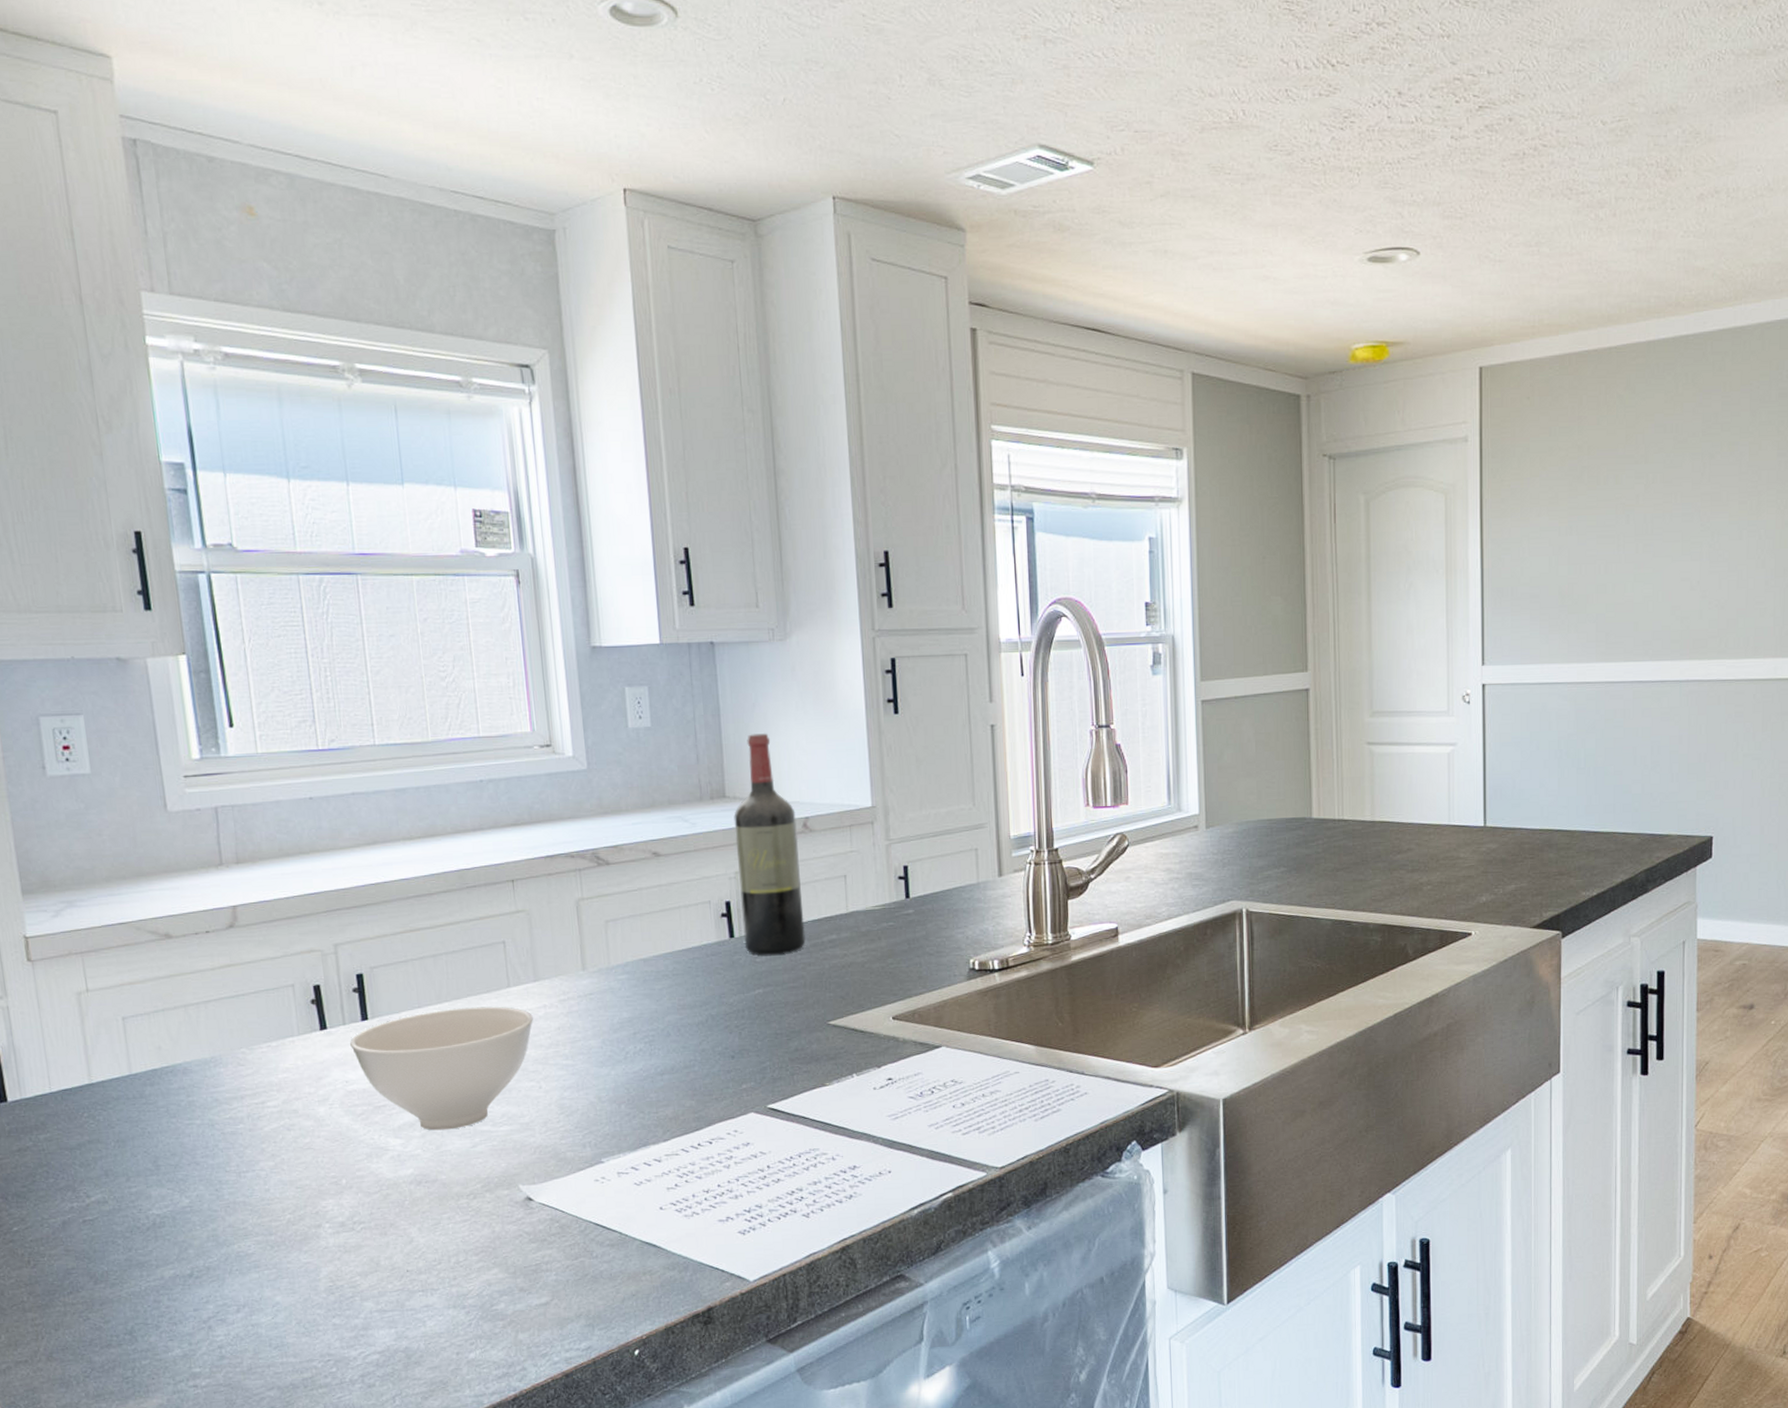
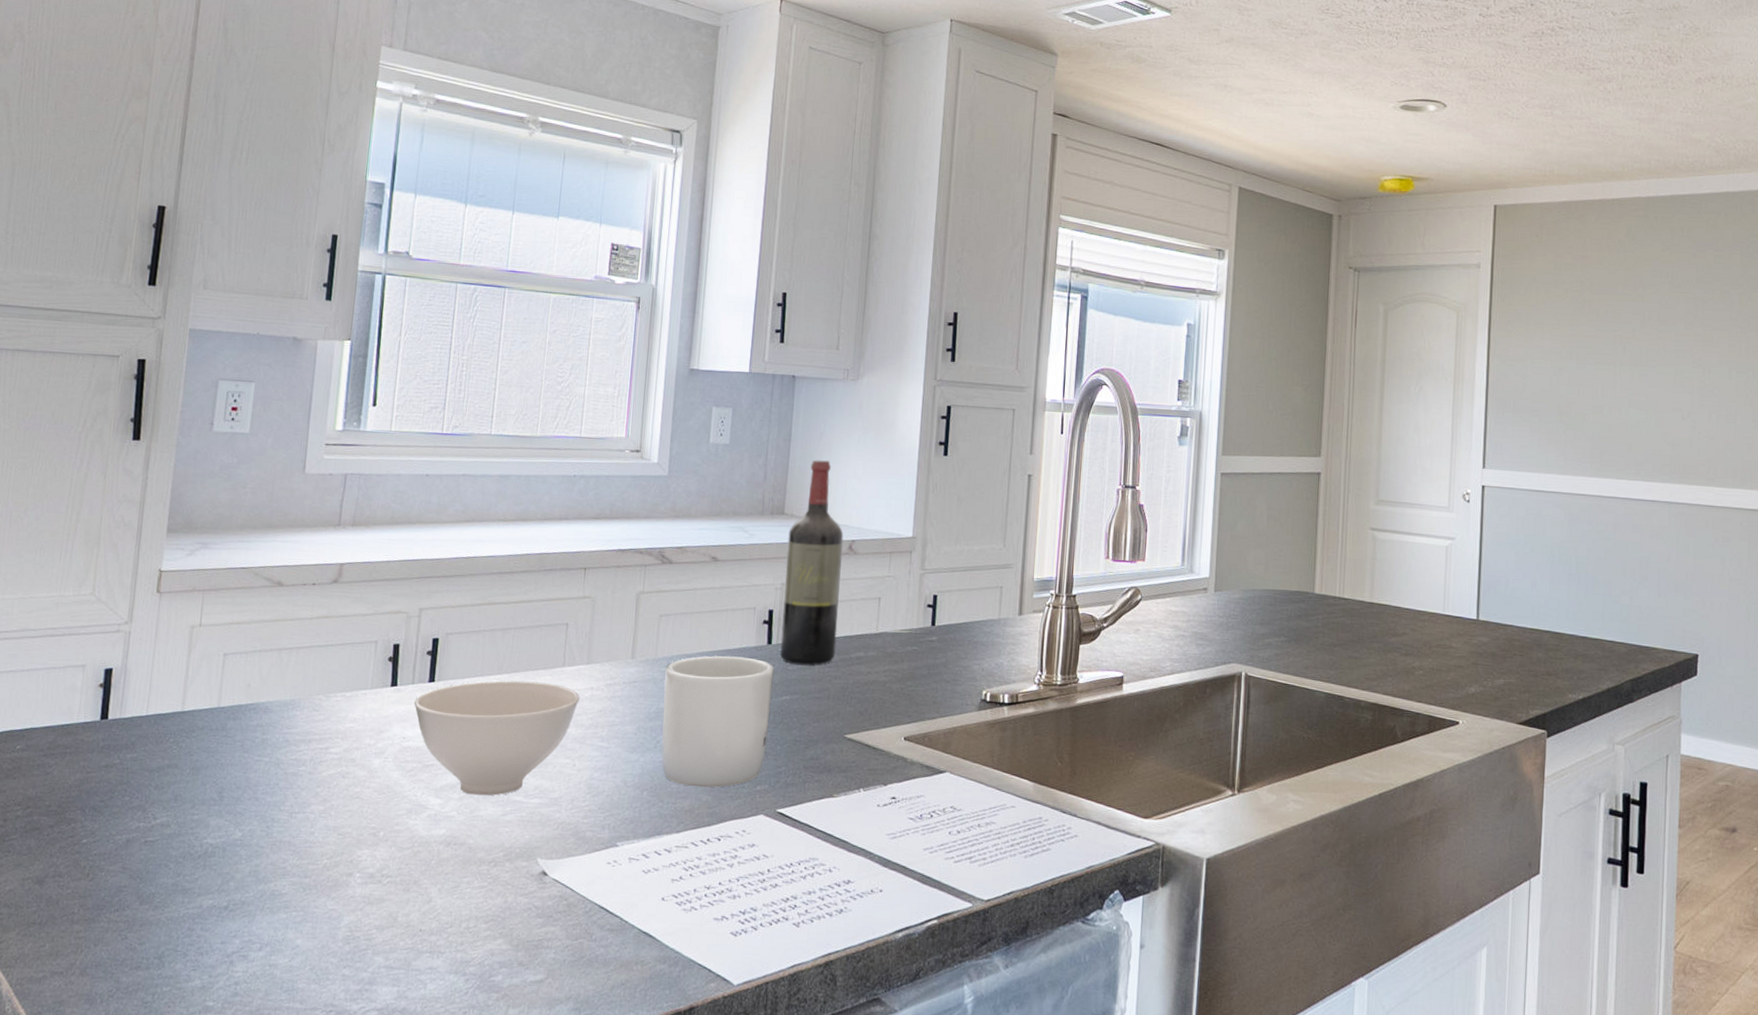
mug: none [621,954,746,1094] -> present [661,655,774,788]

